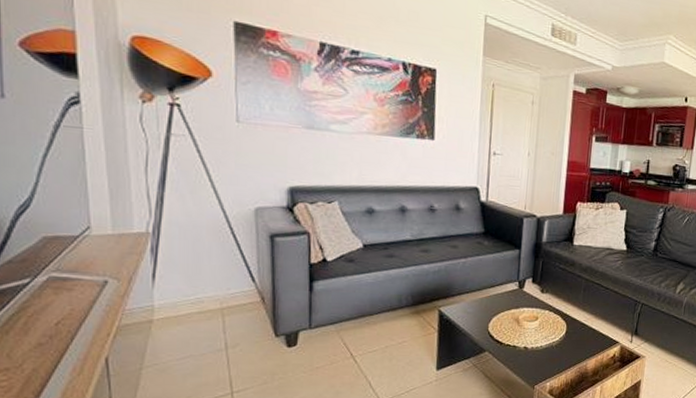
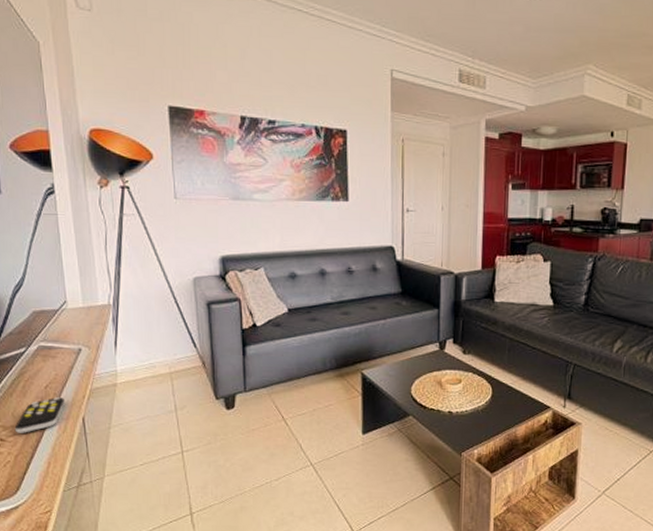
remote control: none [10,334,82,377] -> present [14,396,65,433]

